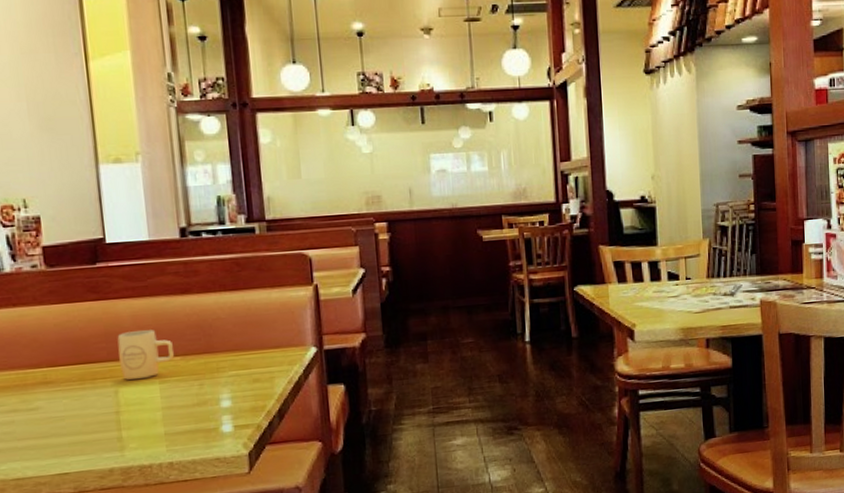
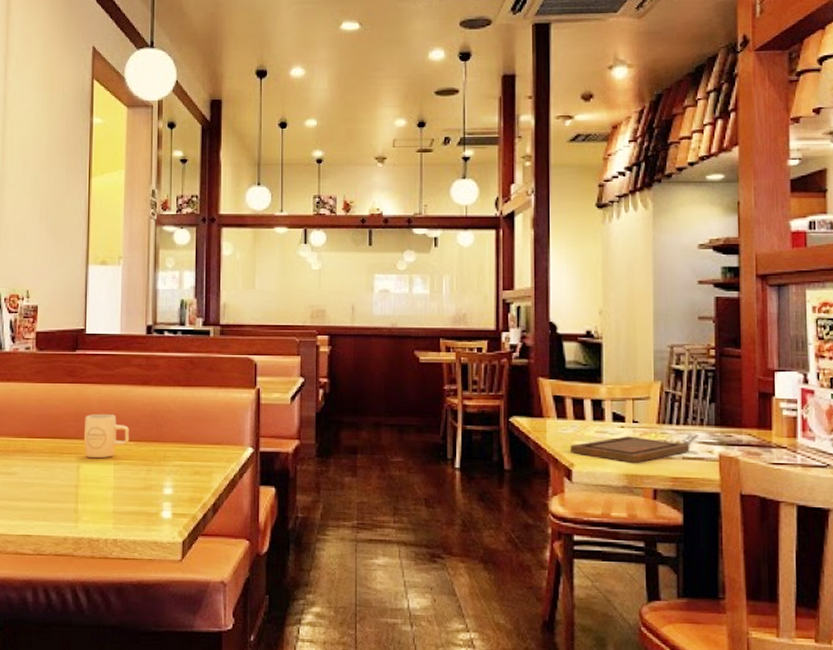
tray: none [631,292,735,317] -> present [569,436,689,463]

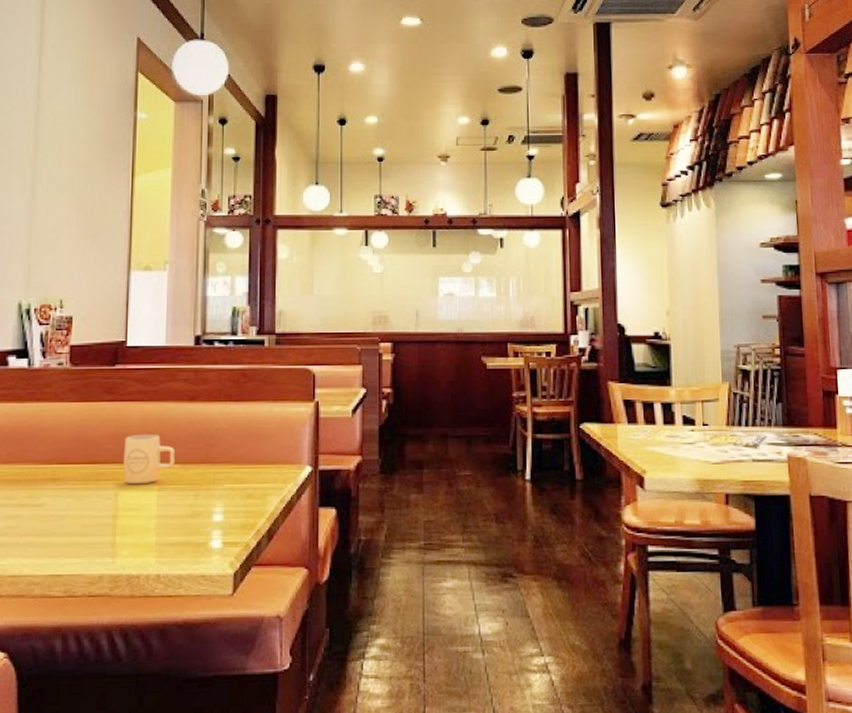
tray: present [569,436,689,463] -> none [641,440,759,467]

